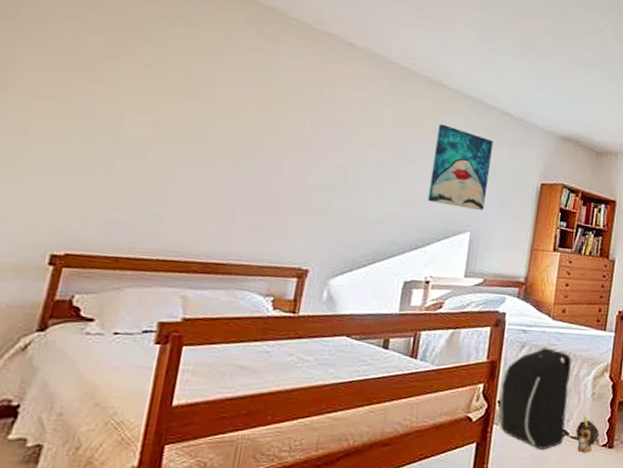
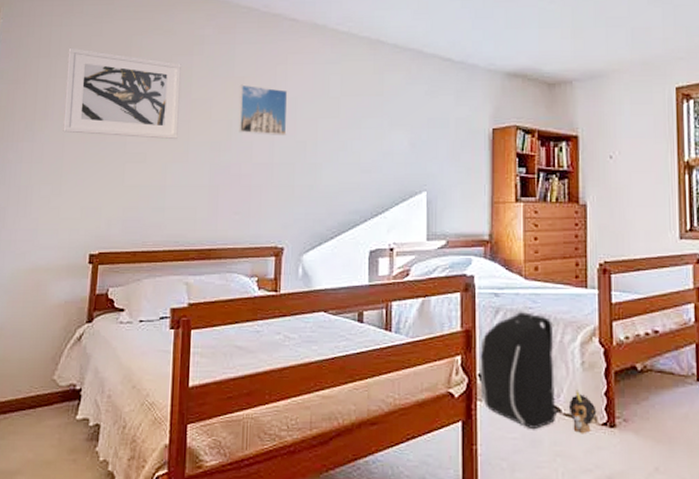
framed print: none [28,15,206,142] -> present [63,47,181,139]
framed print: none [269,98,335,158] -> present [237,84,288,135]
wall art: present [427,124,493,211] -> none [381,83,437,168]

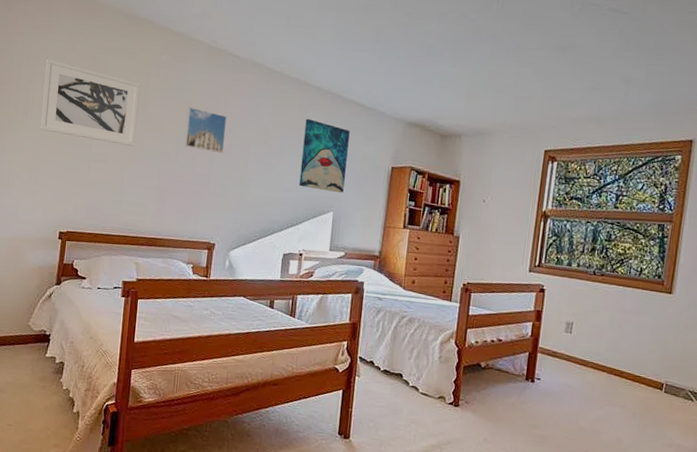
wall art: none [381,83,437,168] -> present [299,119,350,194]
backpack: present [478,312,562,429] -> none [359,314,421,401]
plush toy: present [568,390,597,434] -> none [425,376,446,409]

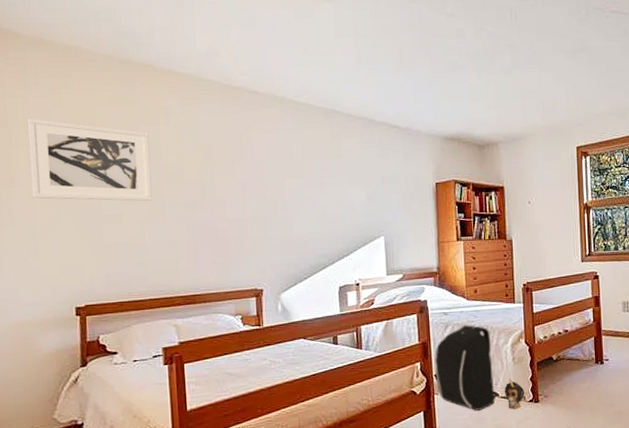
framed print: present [184,106,227,153] -> none [208,150,257,195]
wall art: present [299,119,350,194] -> none [340,147,391,217]
backpack: none [359,314,421,401] -> present [434,325,500,410]
plush toy: none [425,376,446,409] -> present [504,378,525,410]

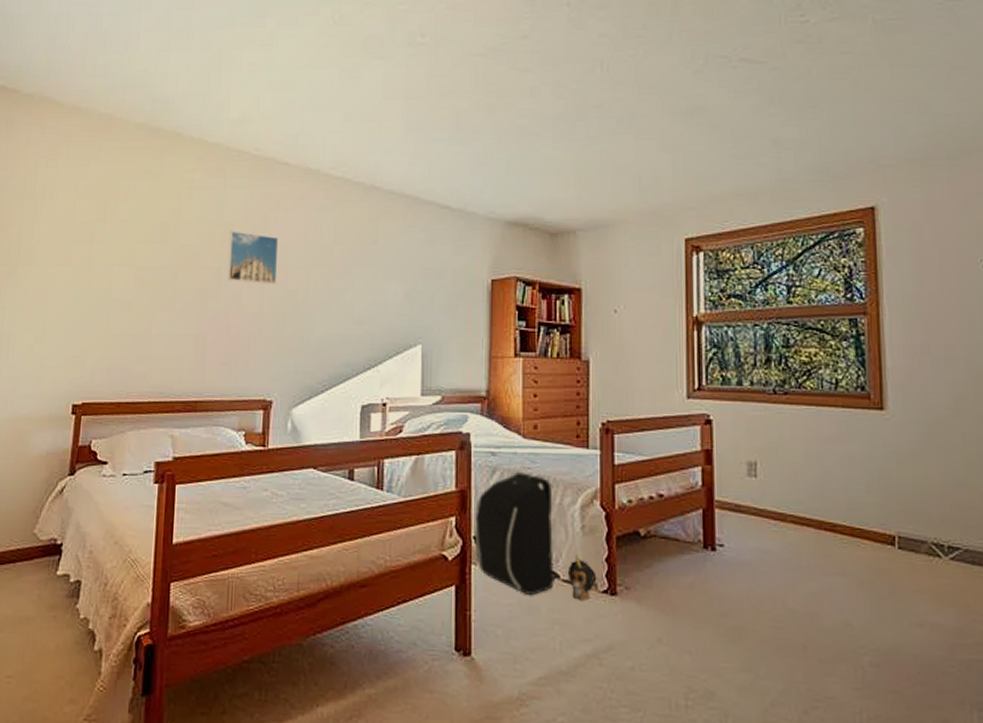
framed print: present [27,118,152,201] -> none [47,190,169,286]
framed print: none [208,150,257,195] -> present [226,230,279,284]

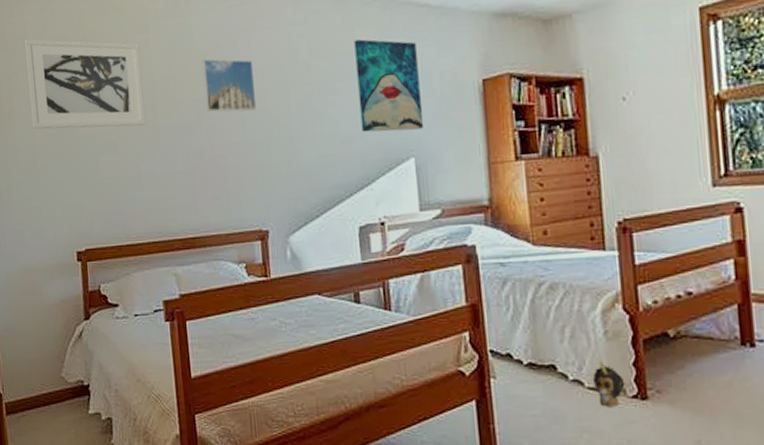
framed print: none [47,190,169,286] -> present [24,38,146,129]
wall art: none [375,230,434,320] -> present [354,39,423,133]
backpack: present [473,472,561,595] -> none [488,281,586,404]

